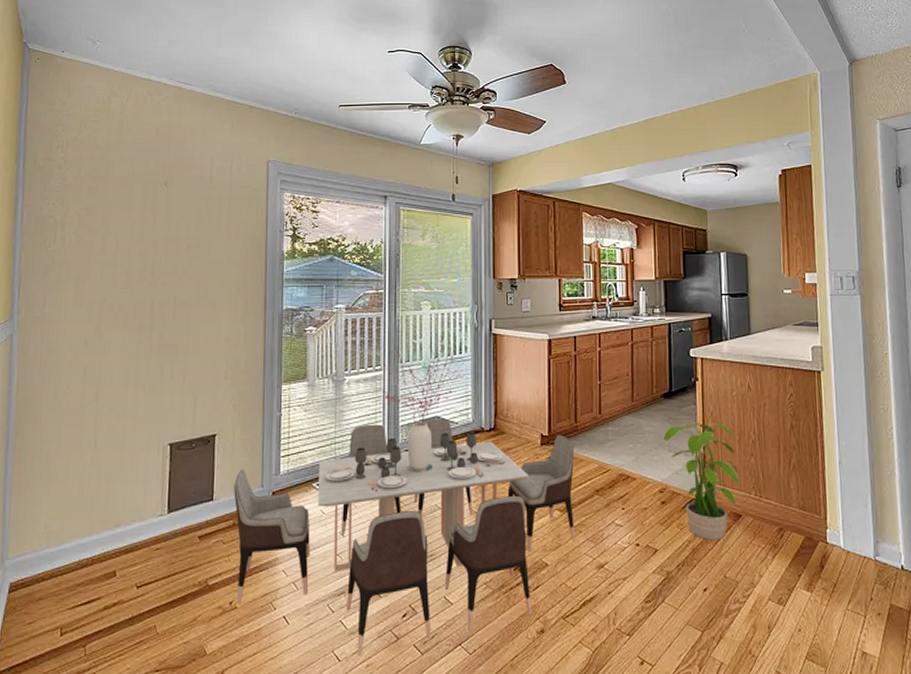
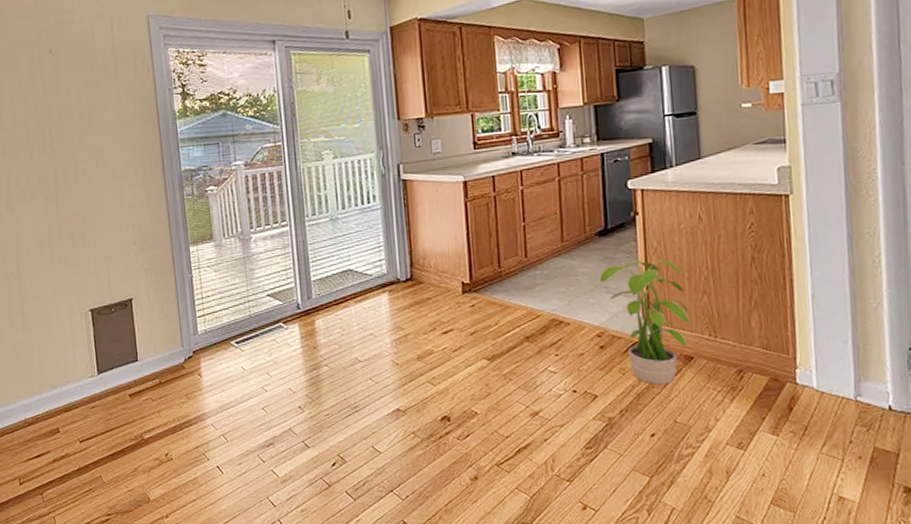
dining table: present [234,336,576,655] -> none [155,185,506,501]

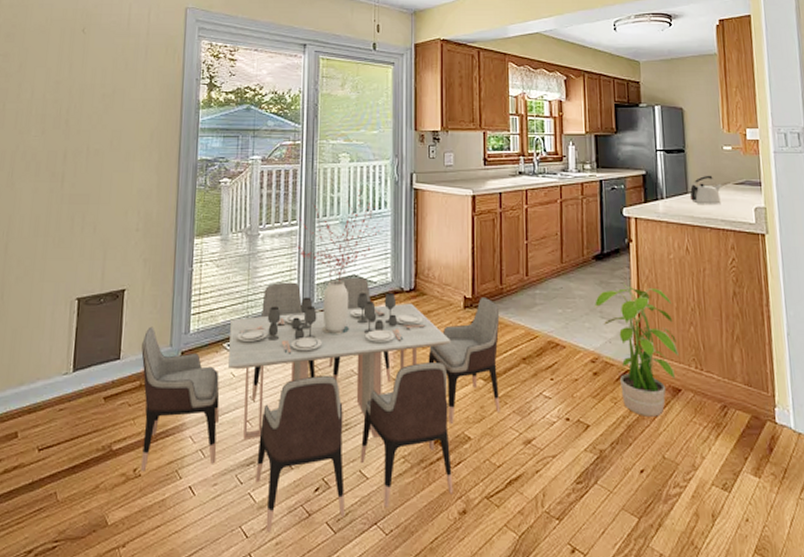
dining table: none [155,185,506,501] -> present [141,190,501,532]
kettle: none [702,136,740,170] -> present [689,175,722,205]

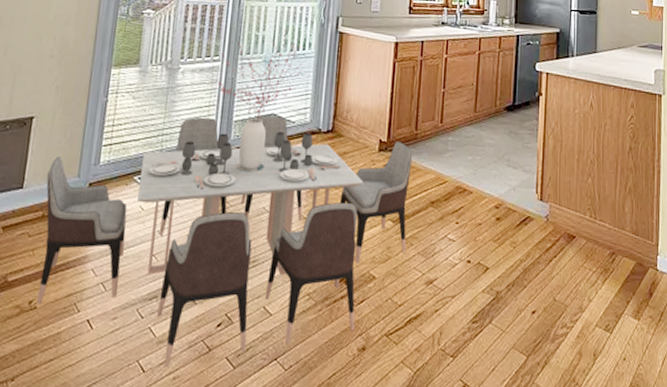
potted plant: present [593,282,679,417] -> none [501,133,576,261]
kettle: present [689,175,722,205] -> none [598,36,628,65]

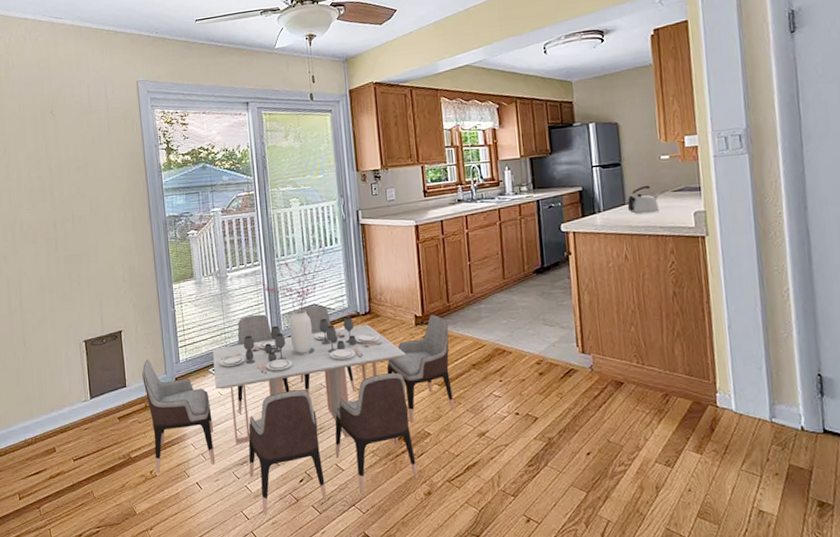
kettle: none [598,36,628,65] -> present [627,185,660,215]

